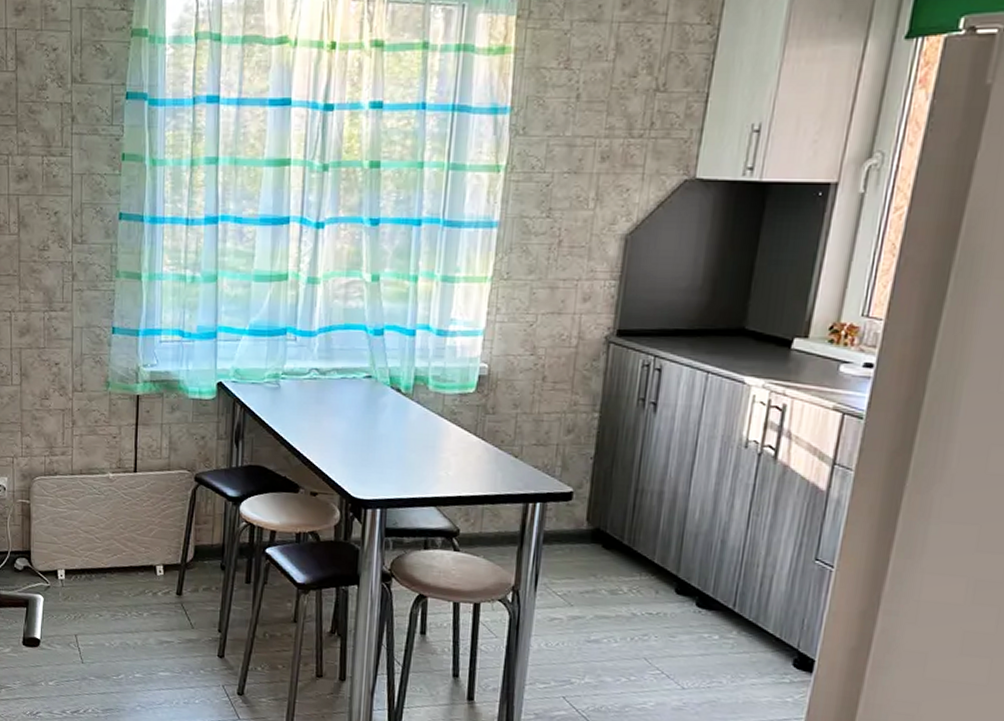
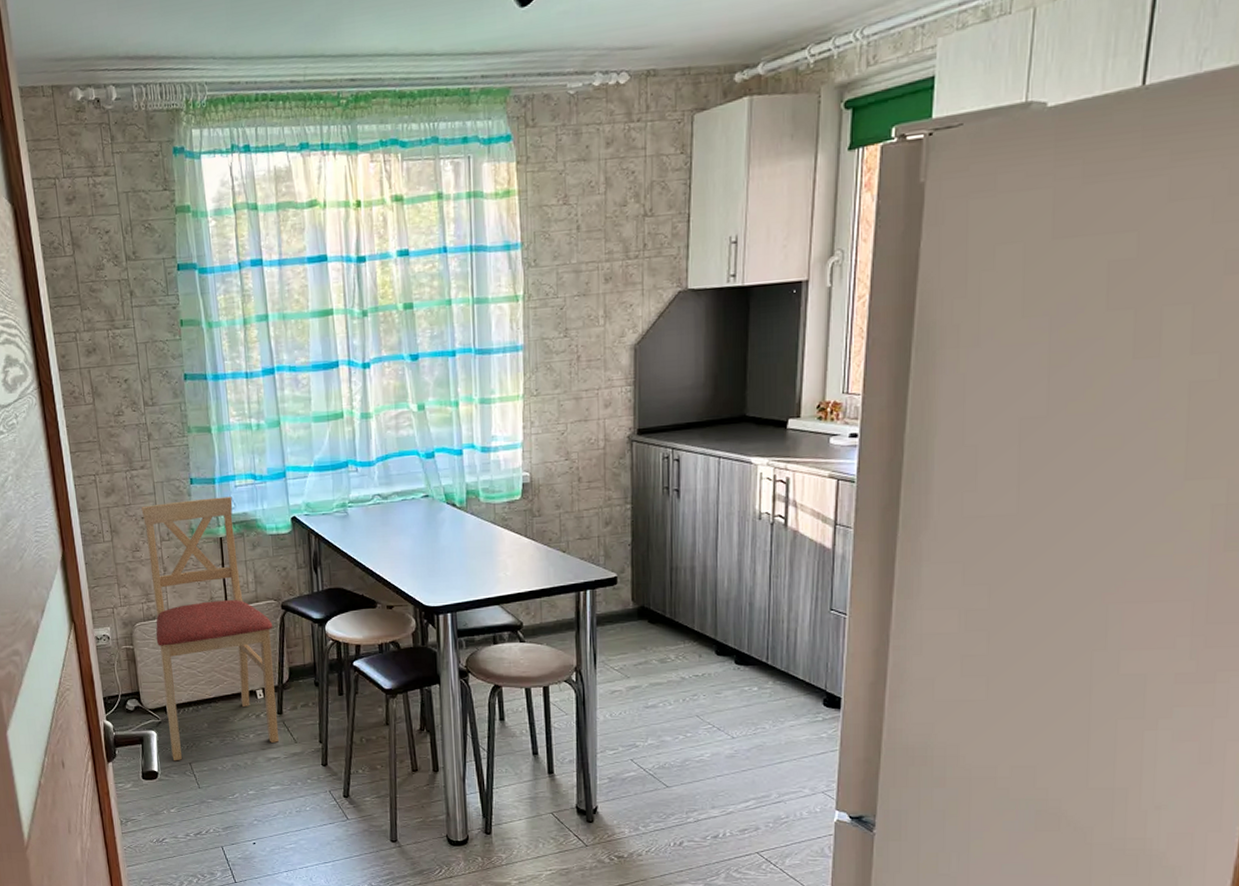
chair: none [55,350,183,631] -> present [141,496,279,761]

